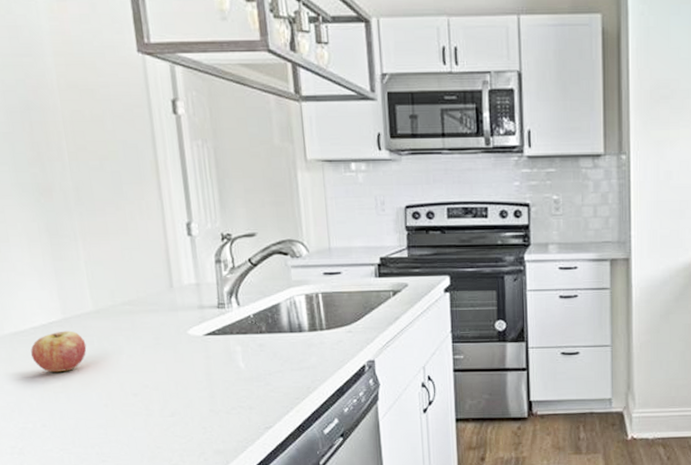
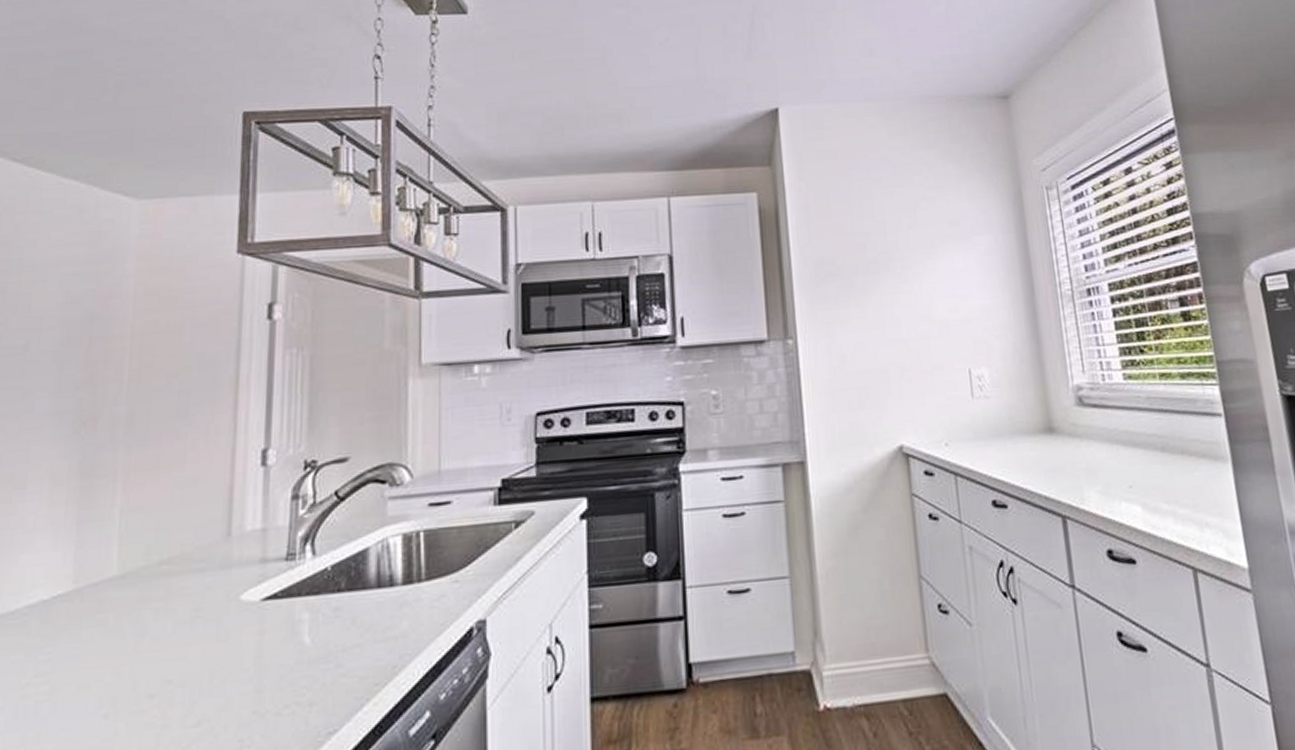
fruit: present [31,330,87,373] -> none [16,606,97,671]

